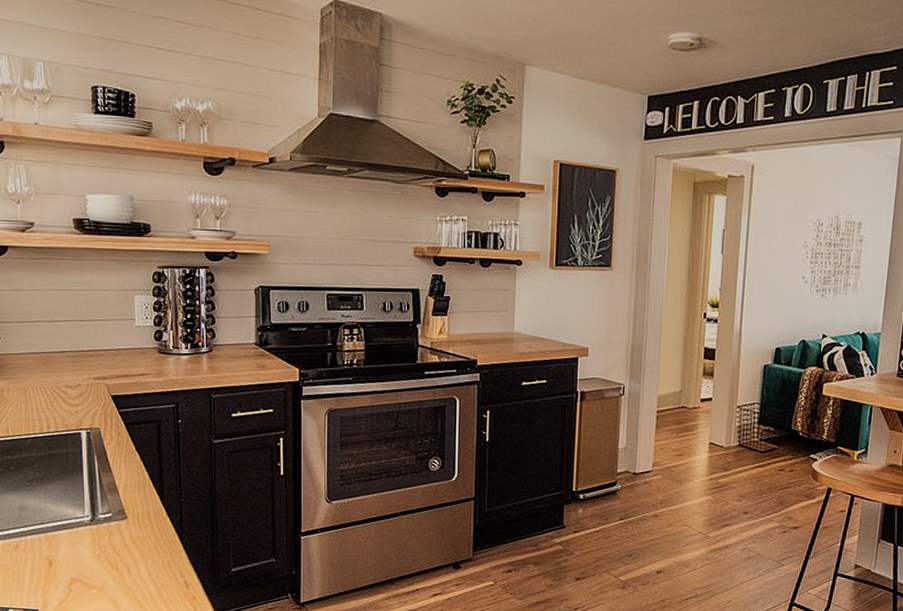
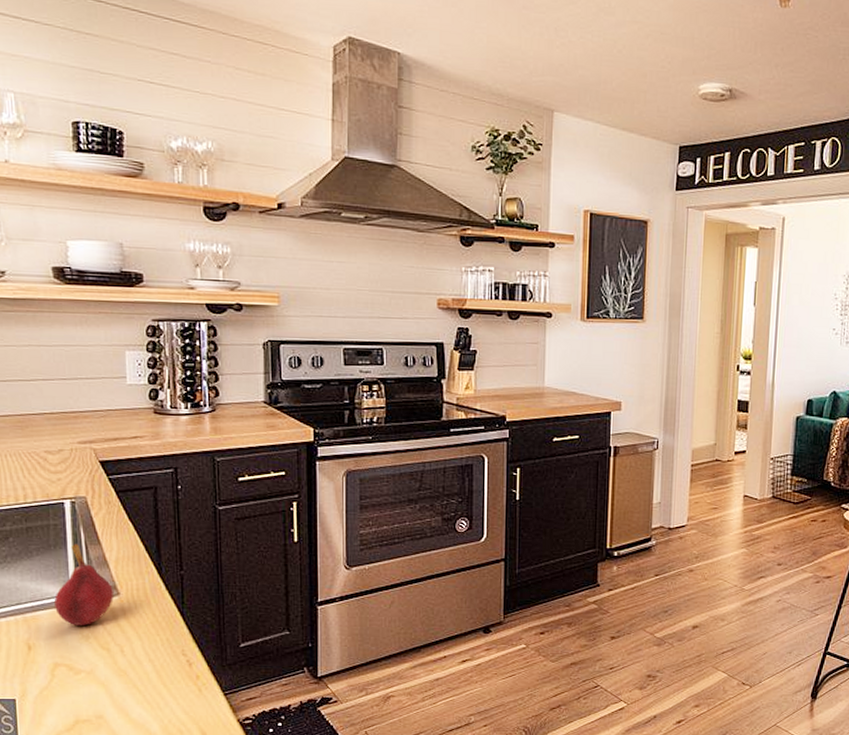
fruit: none [72,471,122,546] -> present [54,544,114,625]

